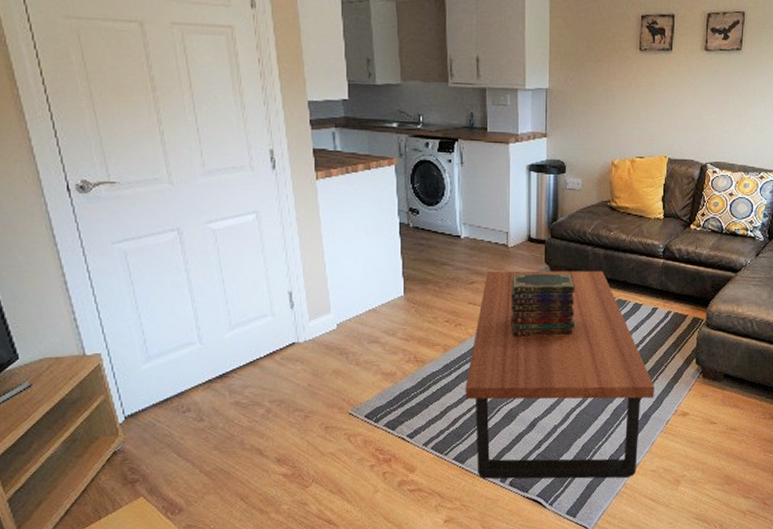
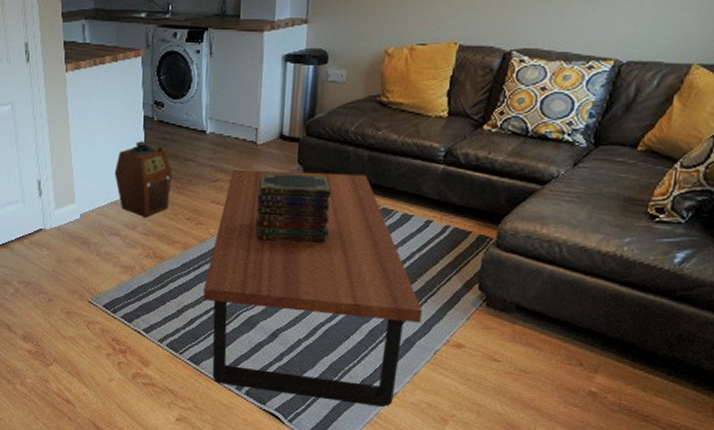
speaker: none [371,247,430,323] -> present [114,141,173,217]

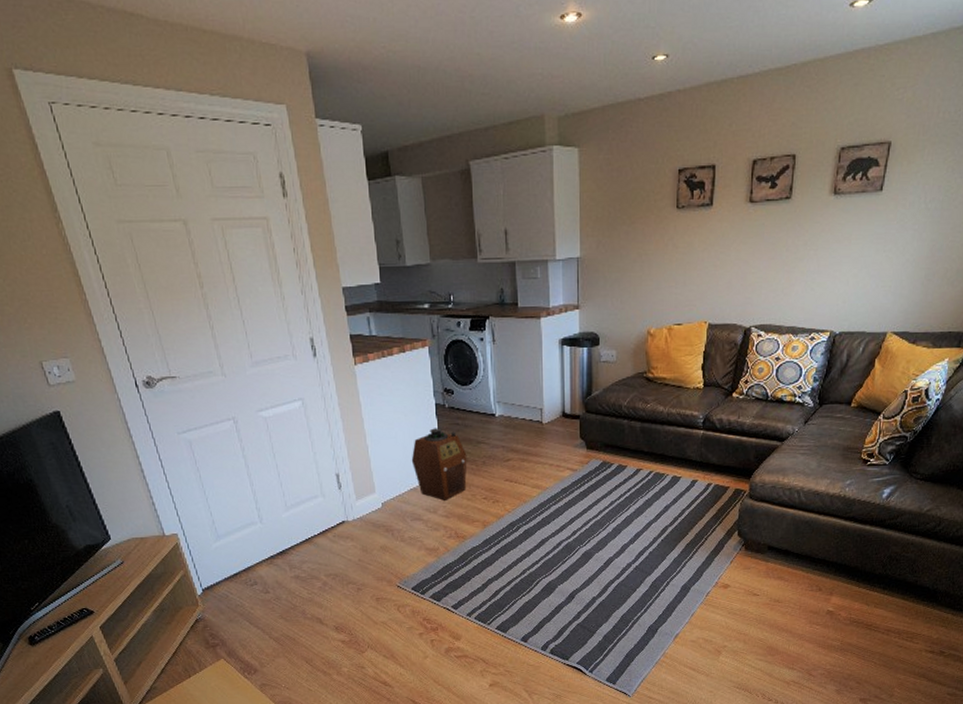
coffee table: present [203,169,422,407] -> none [505,444,694,648]
book stack: present [255,173,332,244] -> none [546,448,612,512]

